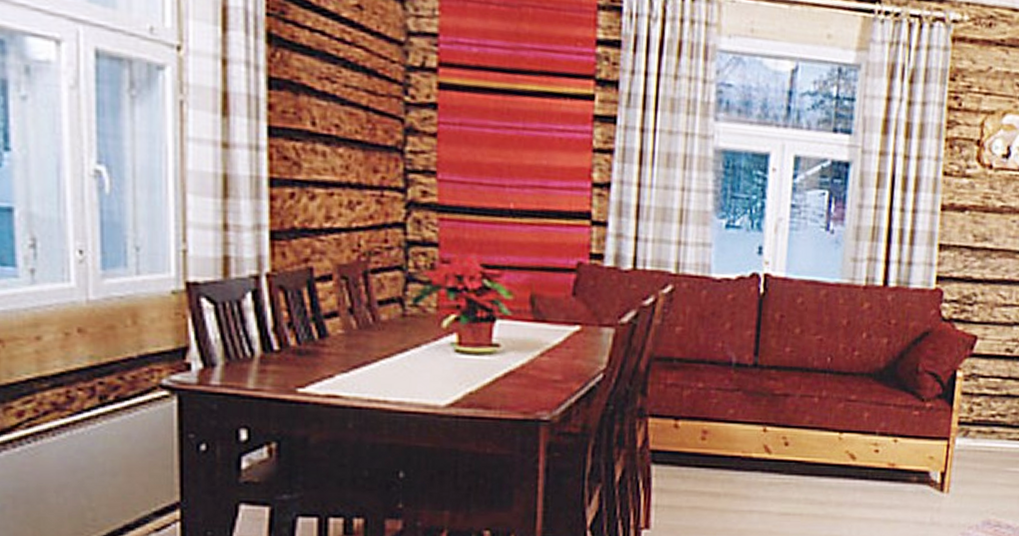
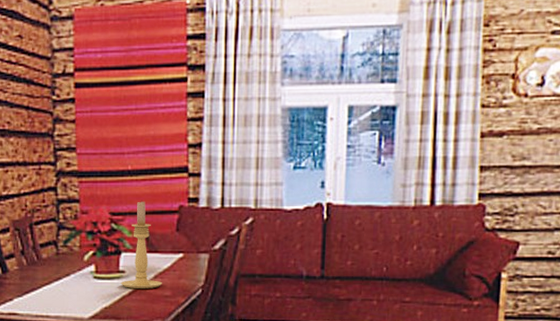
candle holder: none [493,251,551,370] -> present [121,200,162,289]

